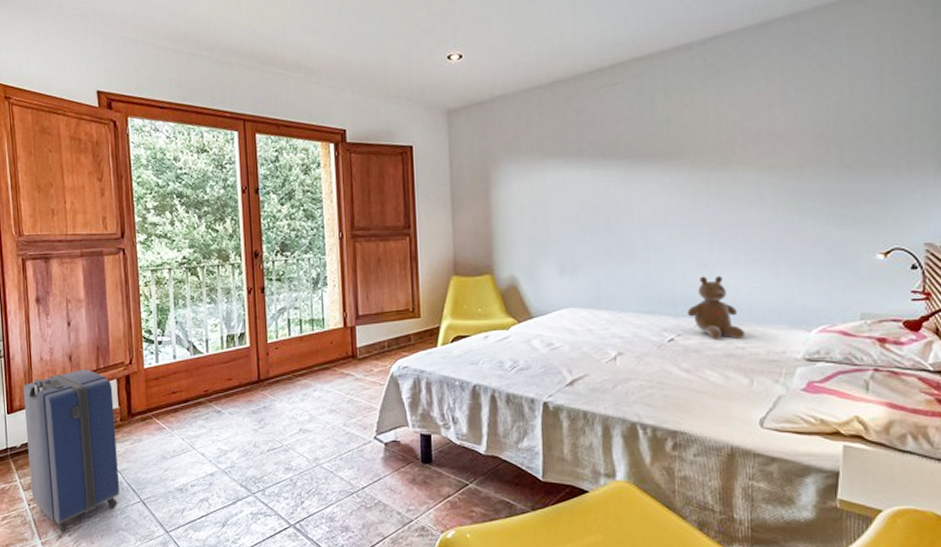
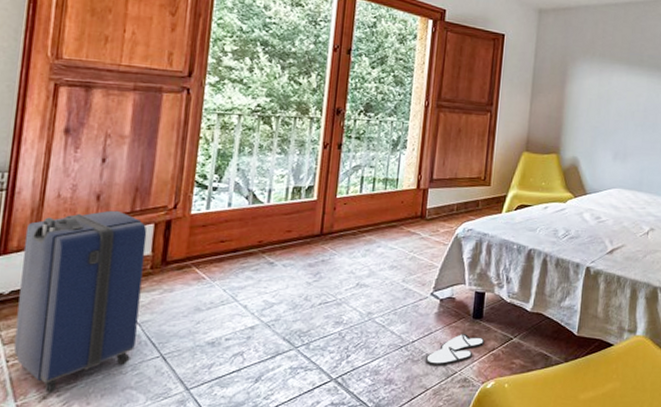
slippers: none [378,478,438,513] -> present [425,333,485,365]

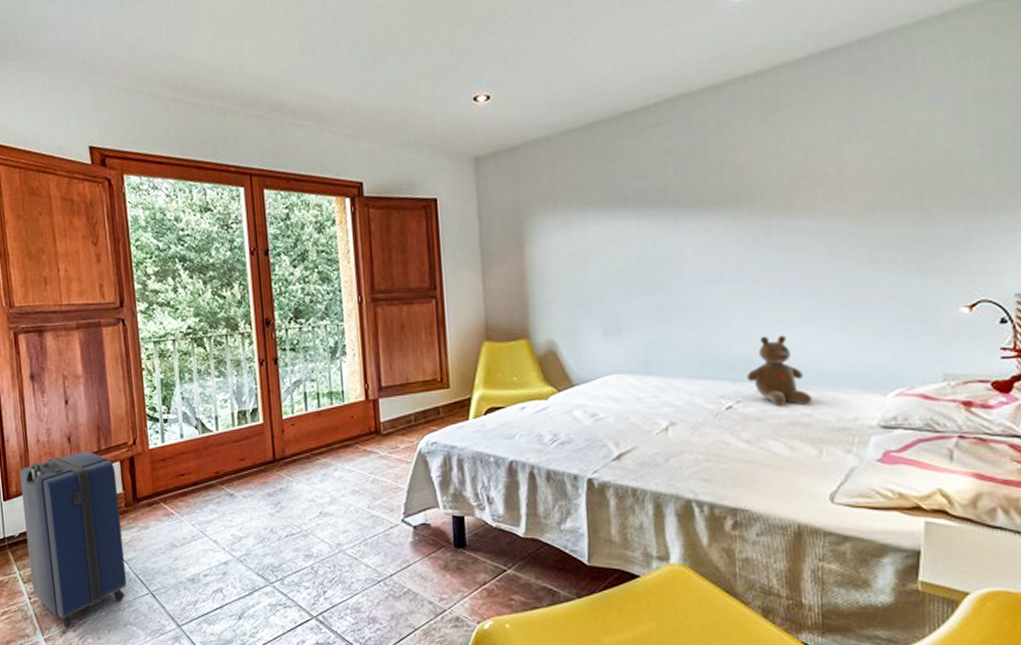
slippers: present [425,333,485,365] -> none [407,564,473,602]

